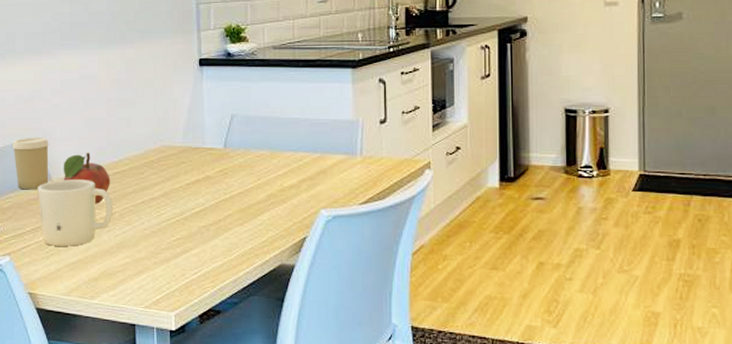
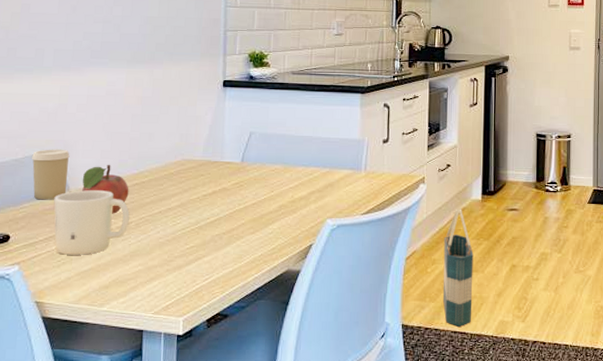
tote bag: none [456,197,493,331] -> present [442,209,474,327]

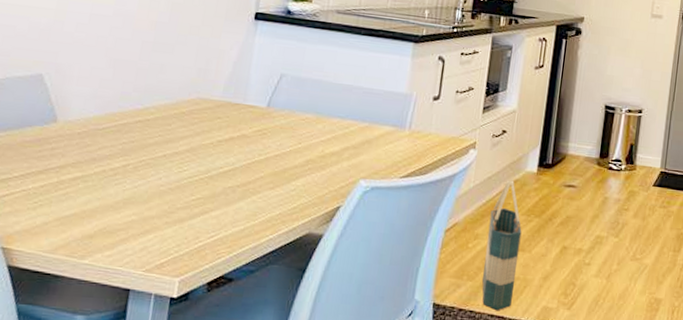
cup: present [32,149,70,200] -> none [11,71,62,131]
mug: present [53,190,130,255] -> none [31,123,128,198]
fruit: present [82,164,129,214] -> none [72,95,130,154]

